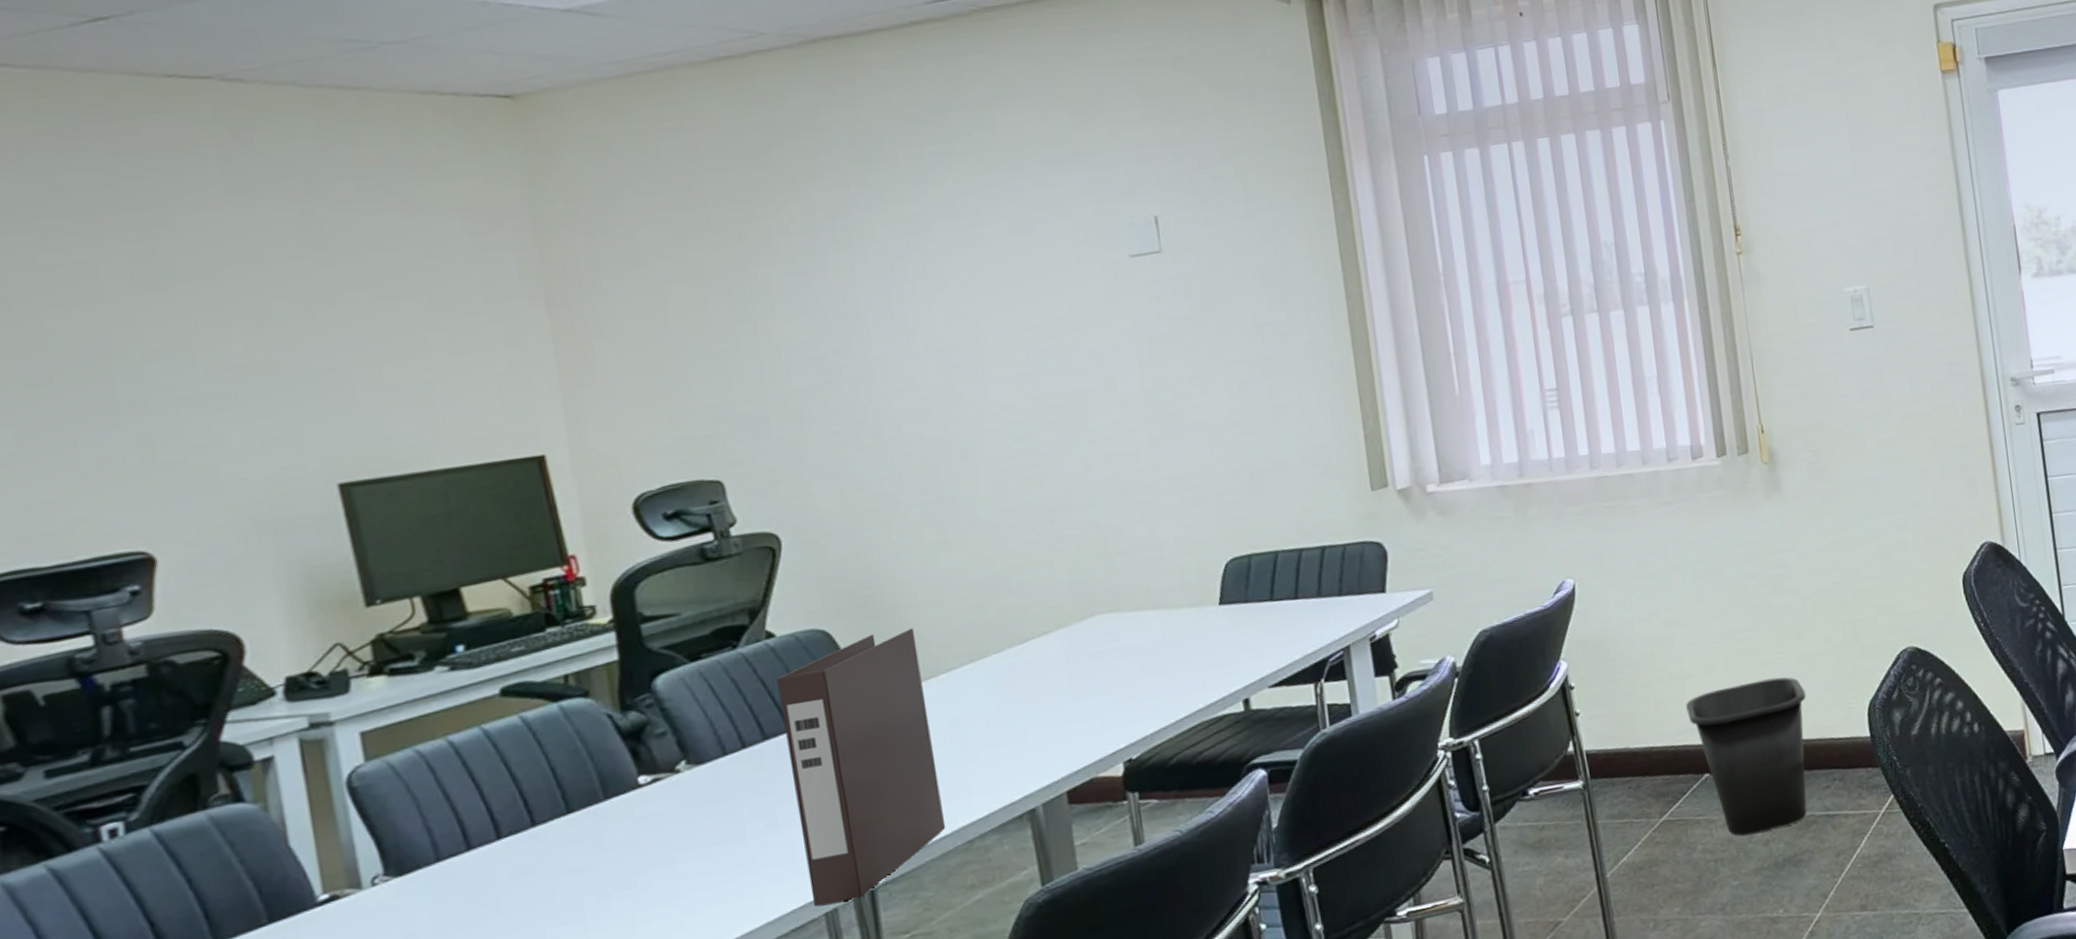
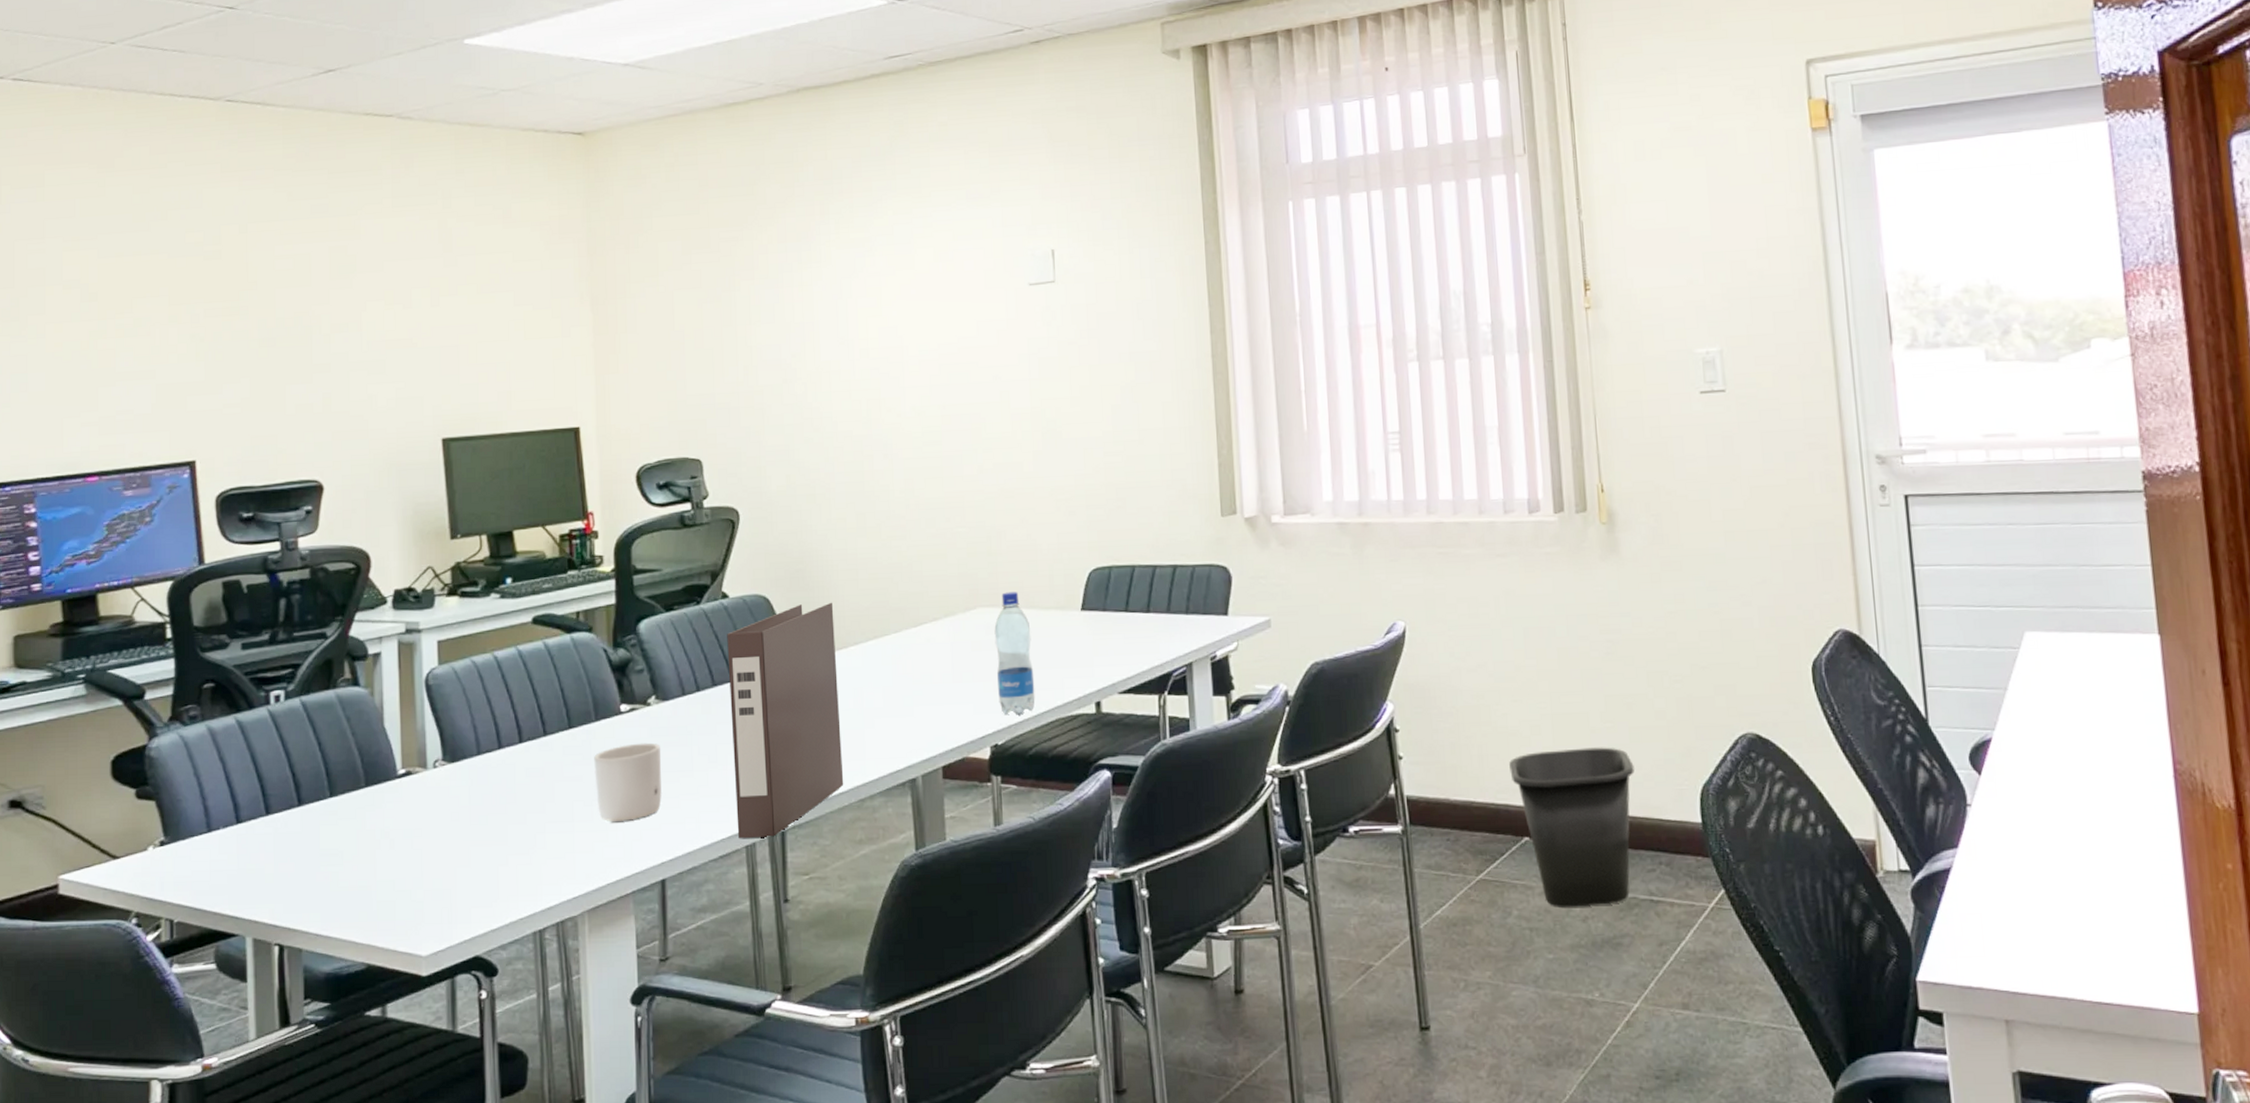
mug: none [607,814,707,914] -> present [594,742,662,822]
bottle: none [1117,593,1173,726] -> present [994,592,1035,715]

